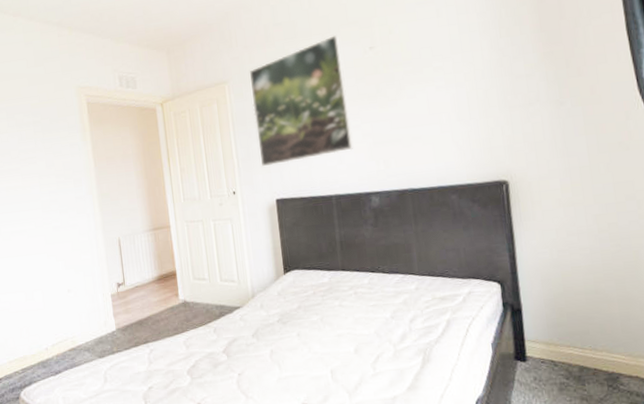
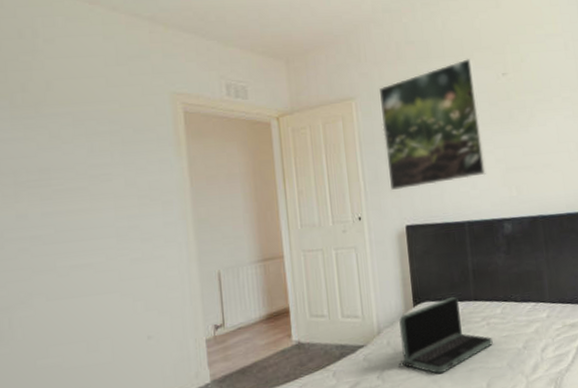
laptop: none [270,266,360,337] -> present [398,296,493,374]

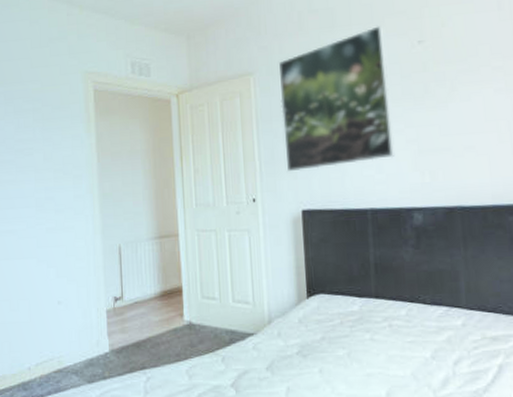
laptop: present [398,296,493,374] -> none [289,291,395,374]

